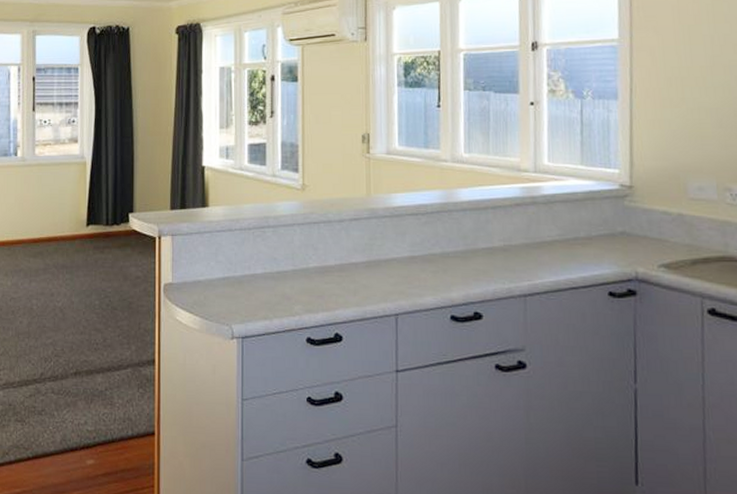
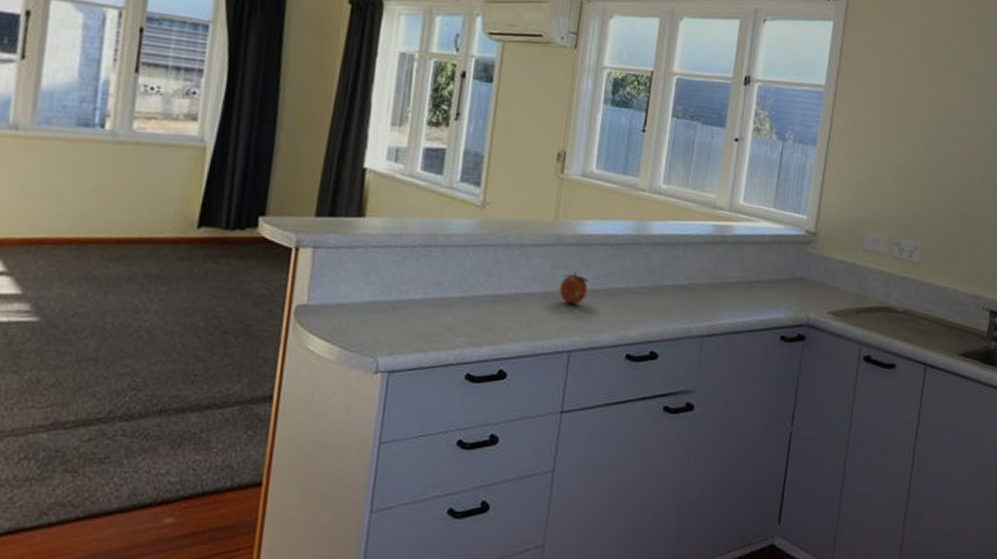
fruit: none [379,241,407,271] -> present [559,271,590,304]

